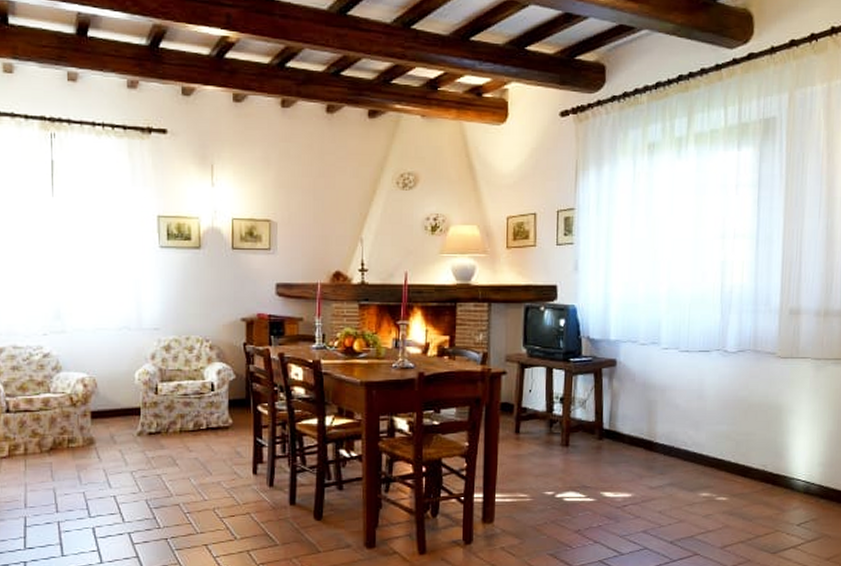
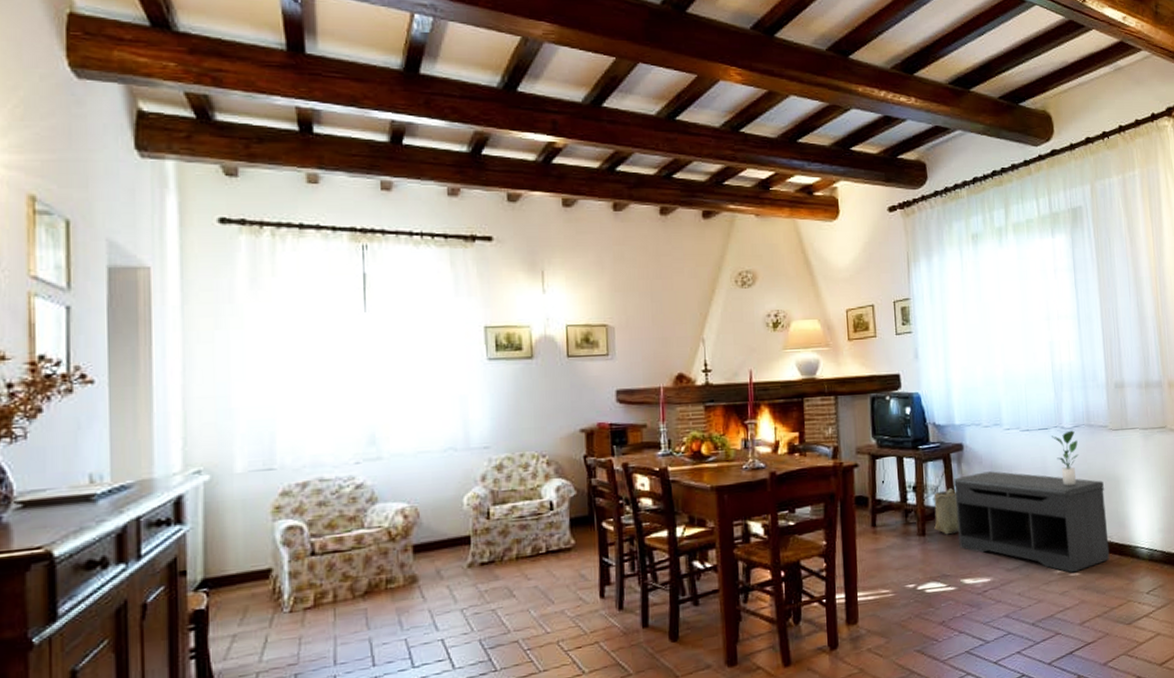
basket: none [578,402,605,448] -> present [932,487,960,535]
bench: none [603,389,765,497] -> present [954,471,1110,573]
potted plant: none [713,355,741,411] -> present [1052,430,1079,486]

